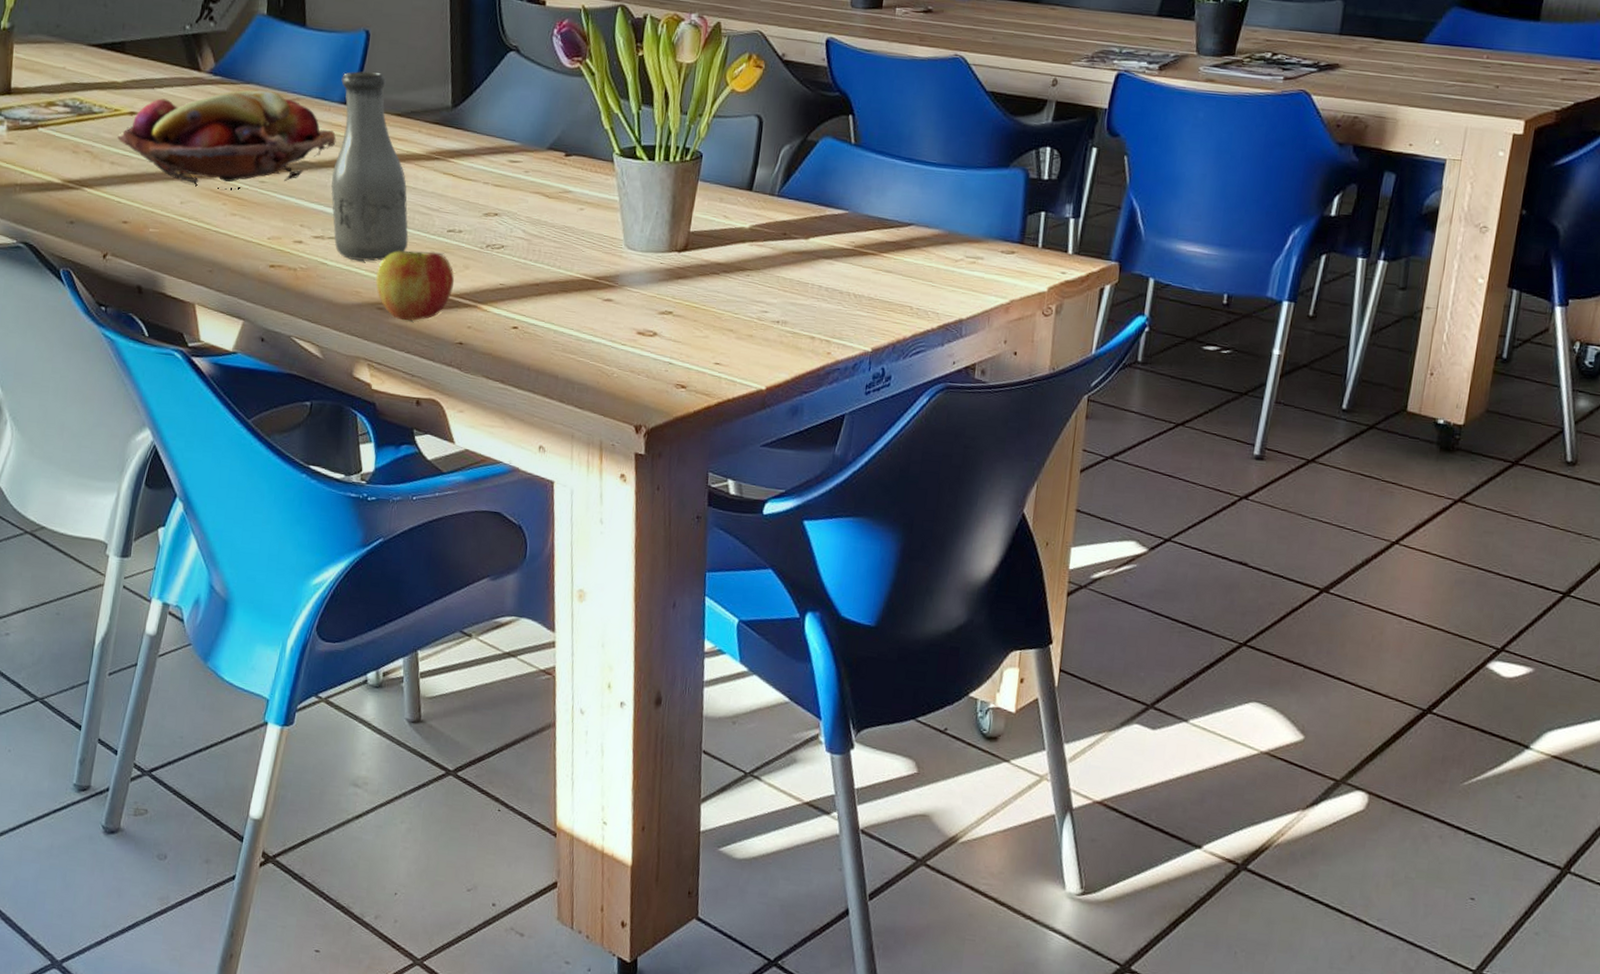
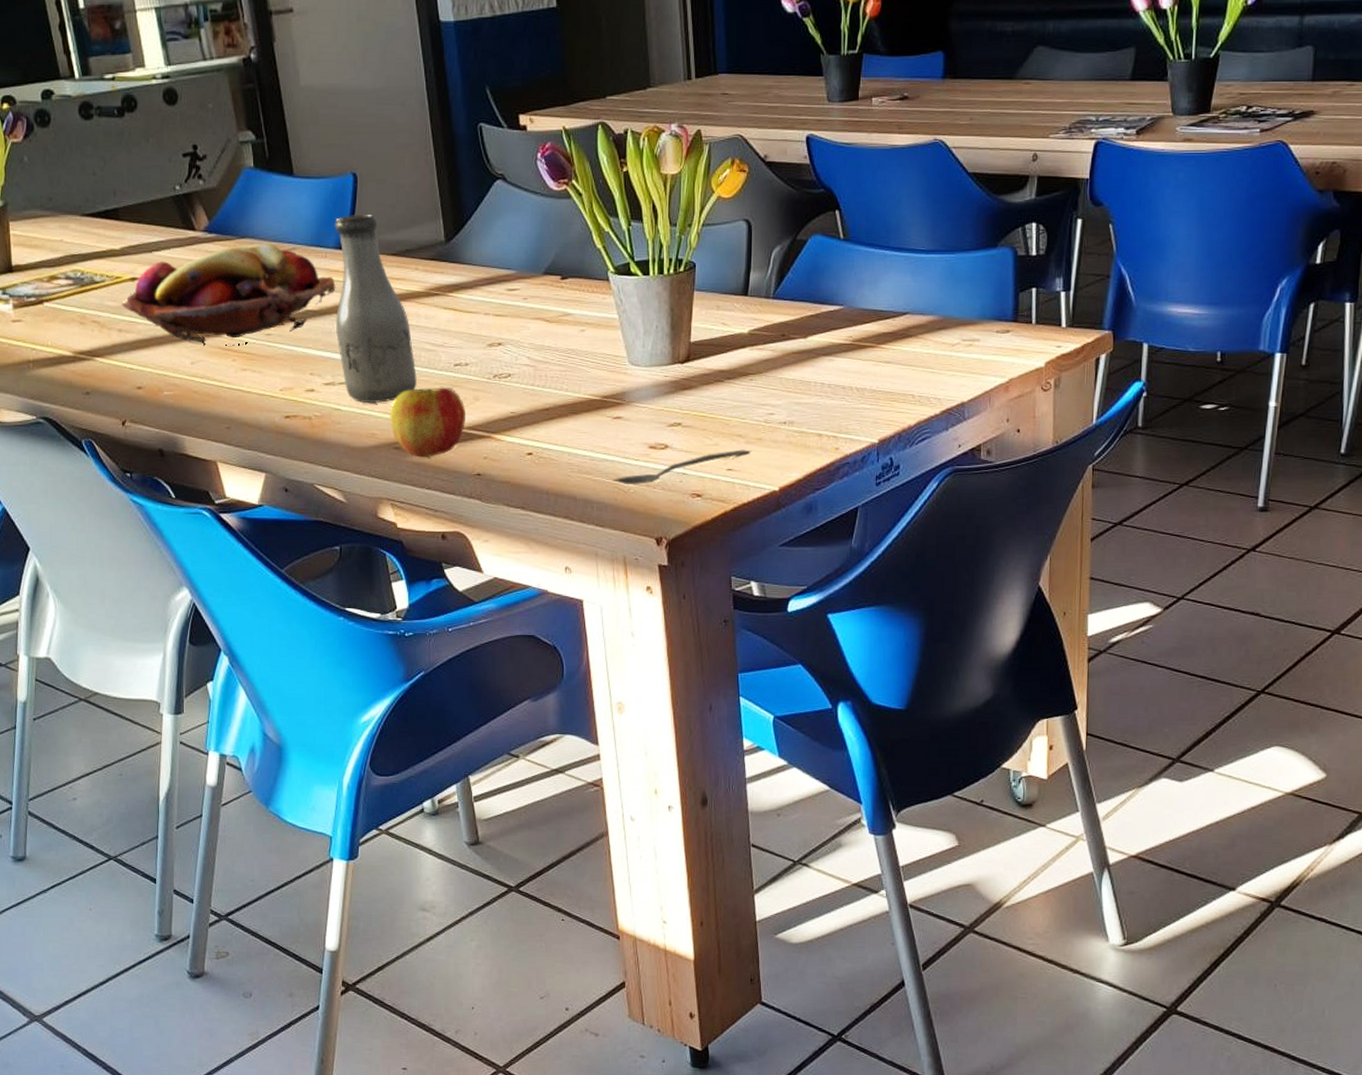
spoon: none [597,344,740,370] -> present [613,449,750,485]

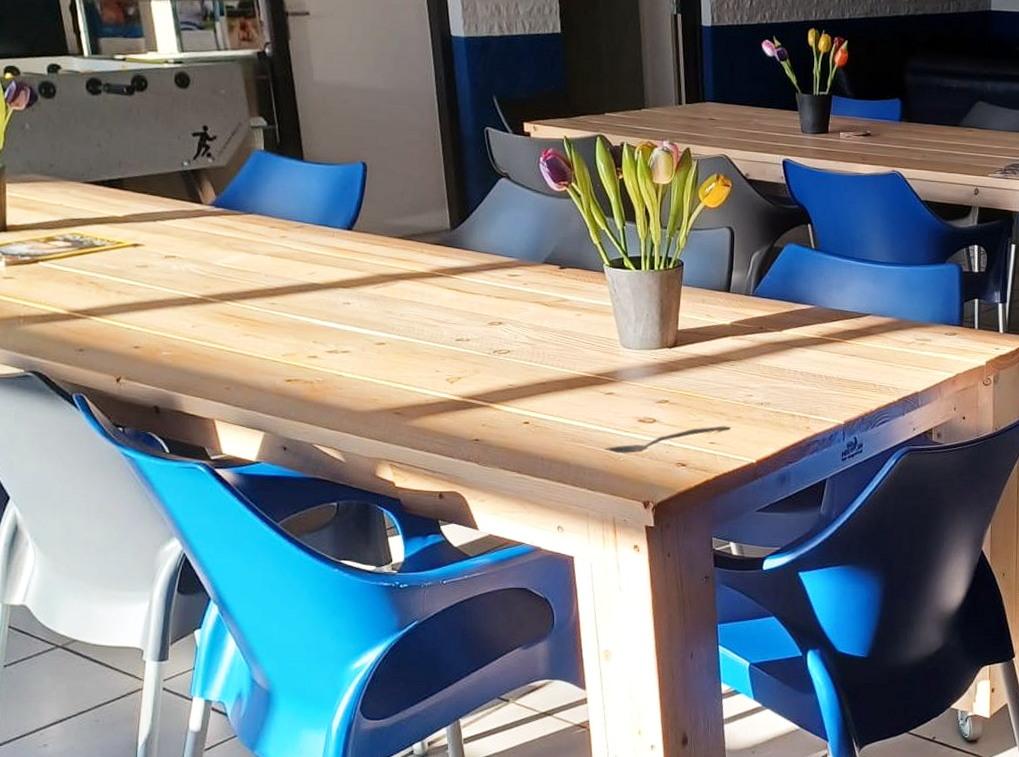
fruit basket: present [122,243,336,346] -> none [122,219,342,313]
bottle: present [334,213,418,404] -> none [341,199,420,371]
apple: present [389,387,465,458] -> none [390,359,465,423]

